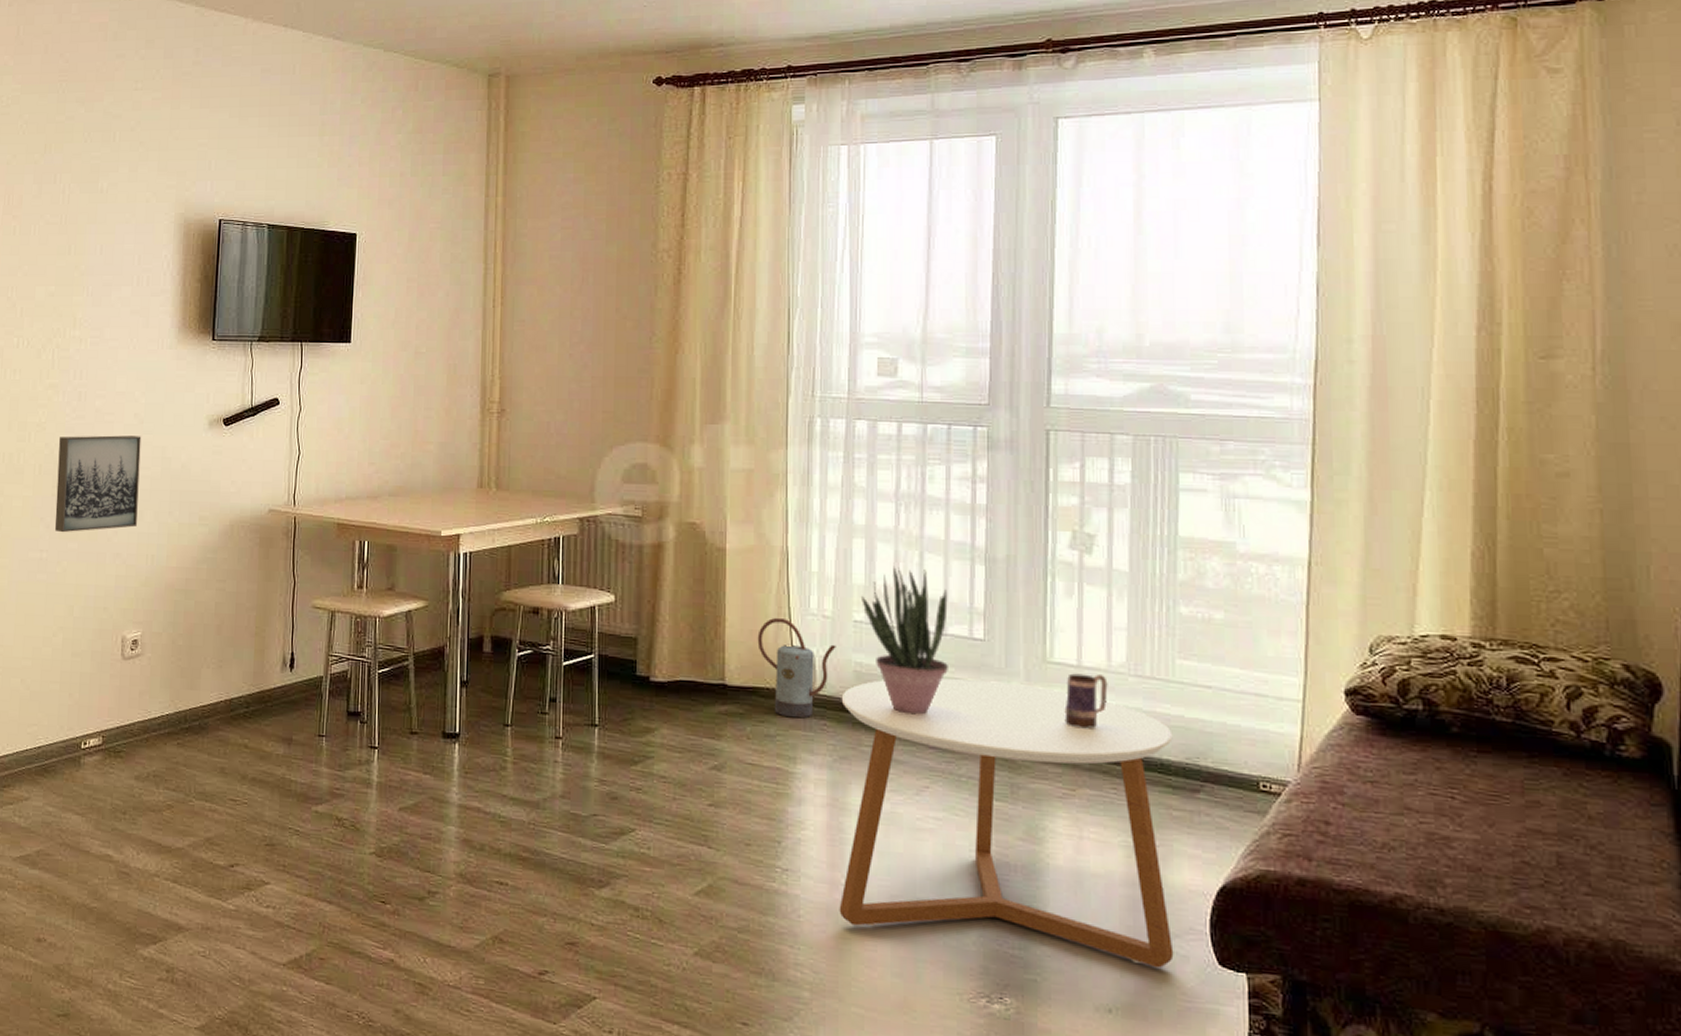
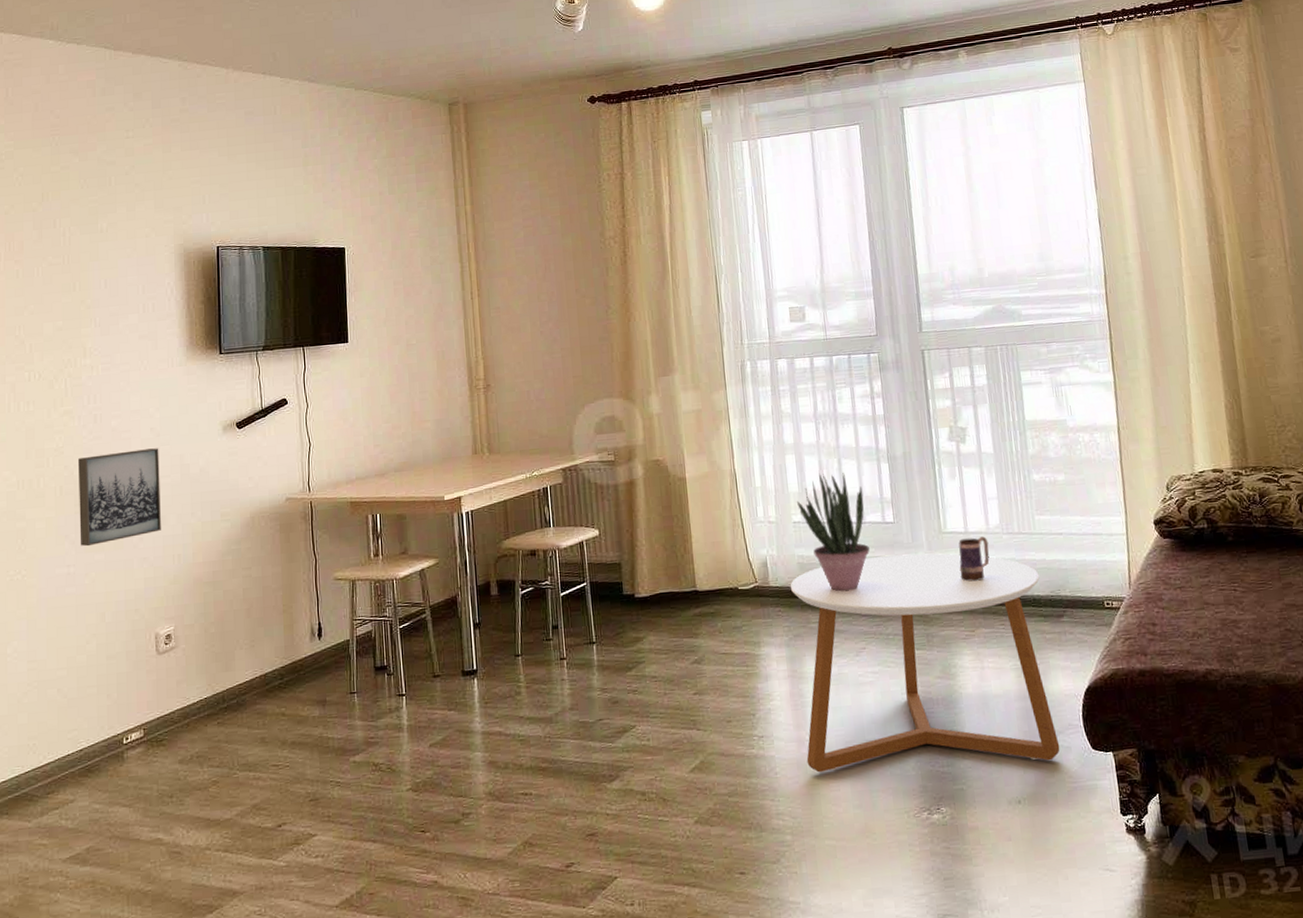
watering can: present [757,617,836,719] -> none [718,528,782,610]

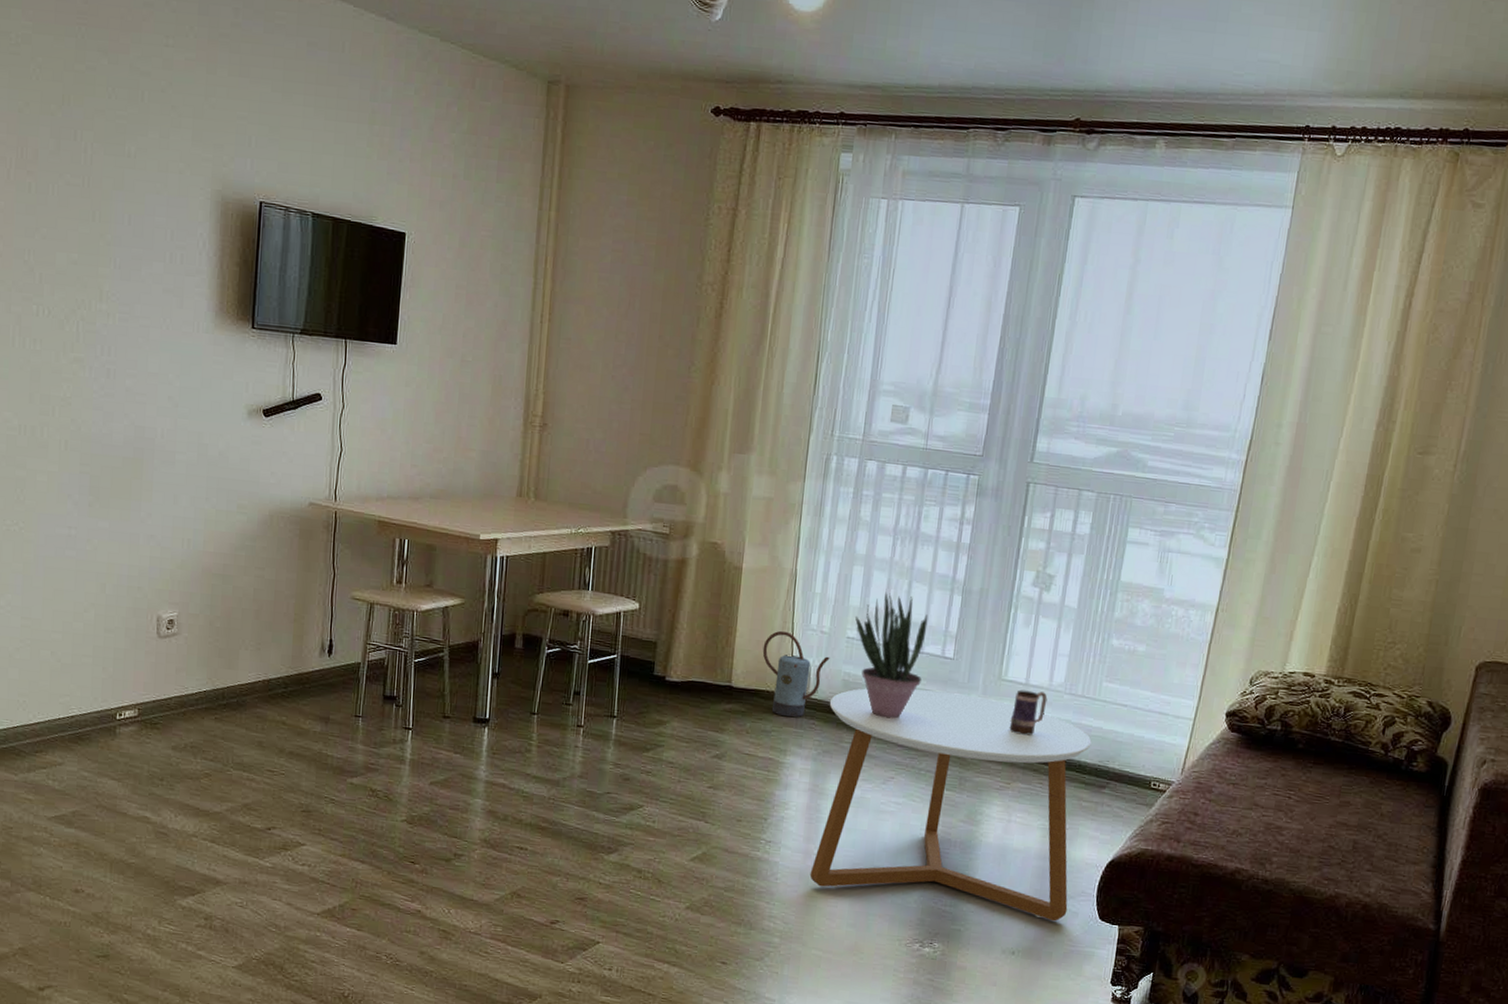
wall art: present [78,448,161,547] -> none [83,413,176,511]
watering can: none [718,528,782,610] -> present [762,630,830,718]

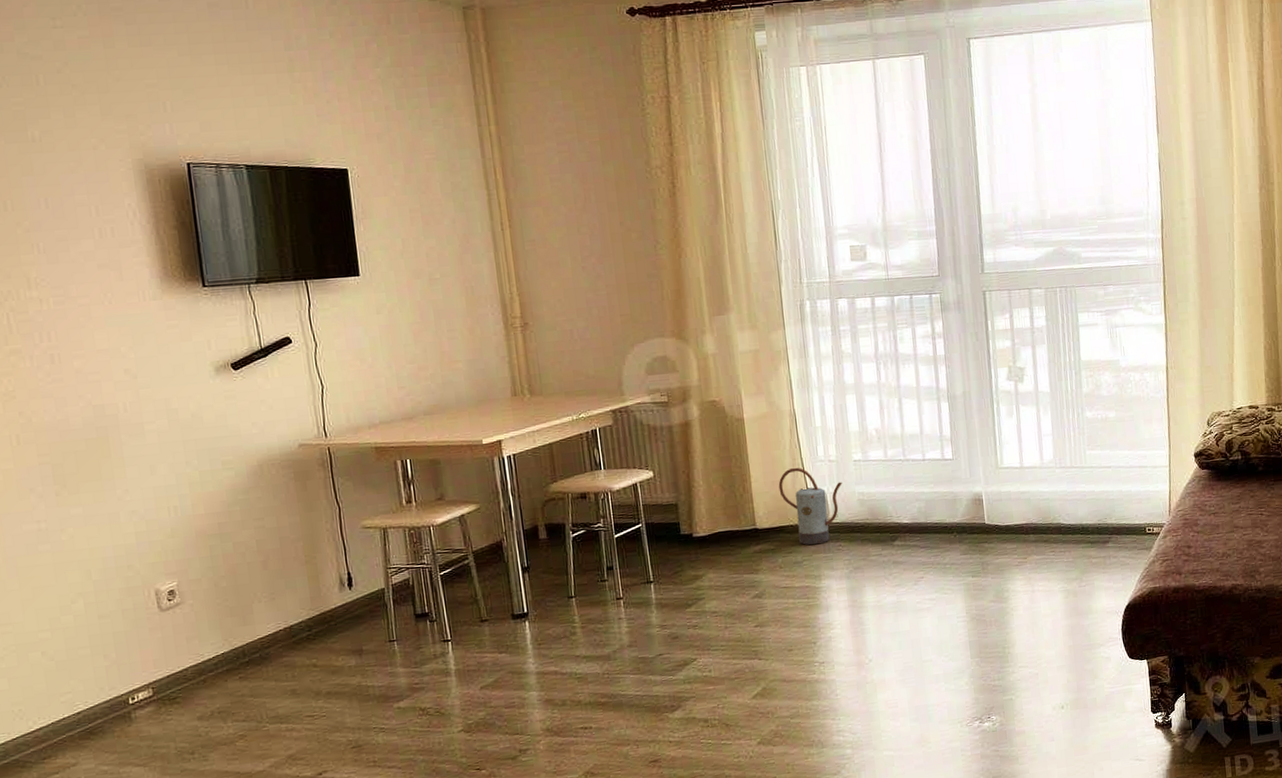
coffee table: present [809,688,1092,922] -> none [850,487,1101,692]
potted plant: present [855,591,929,719] -> none [858,412,929,526]
mug: present [1009,689,1048,736] -> none [1013,471,1043,513]

